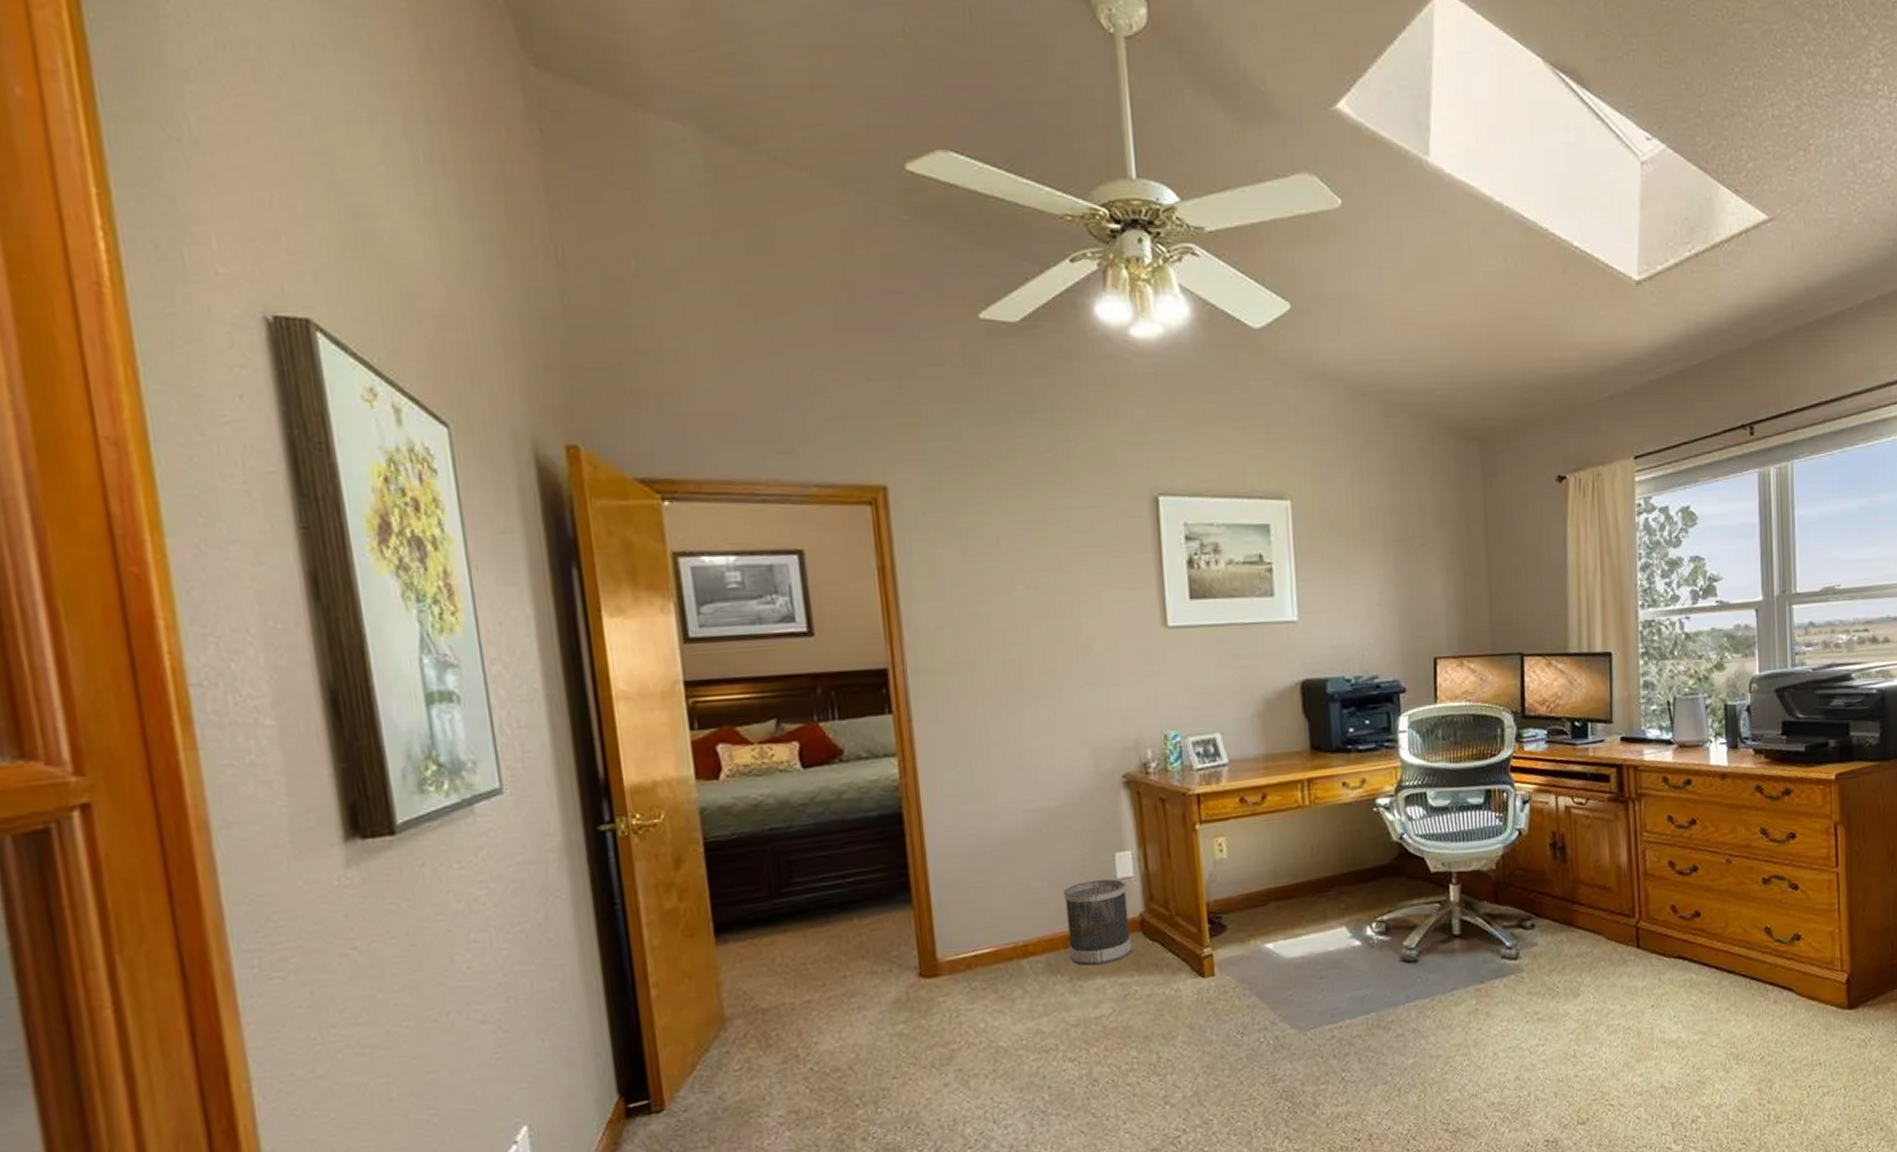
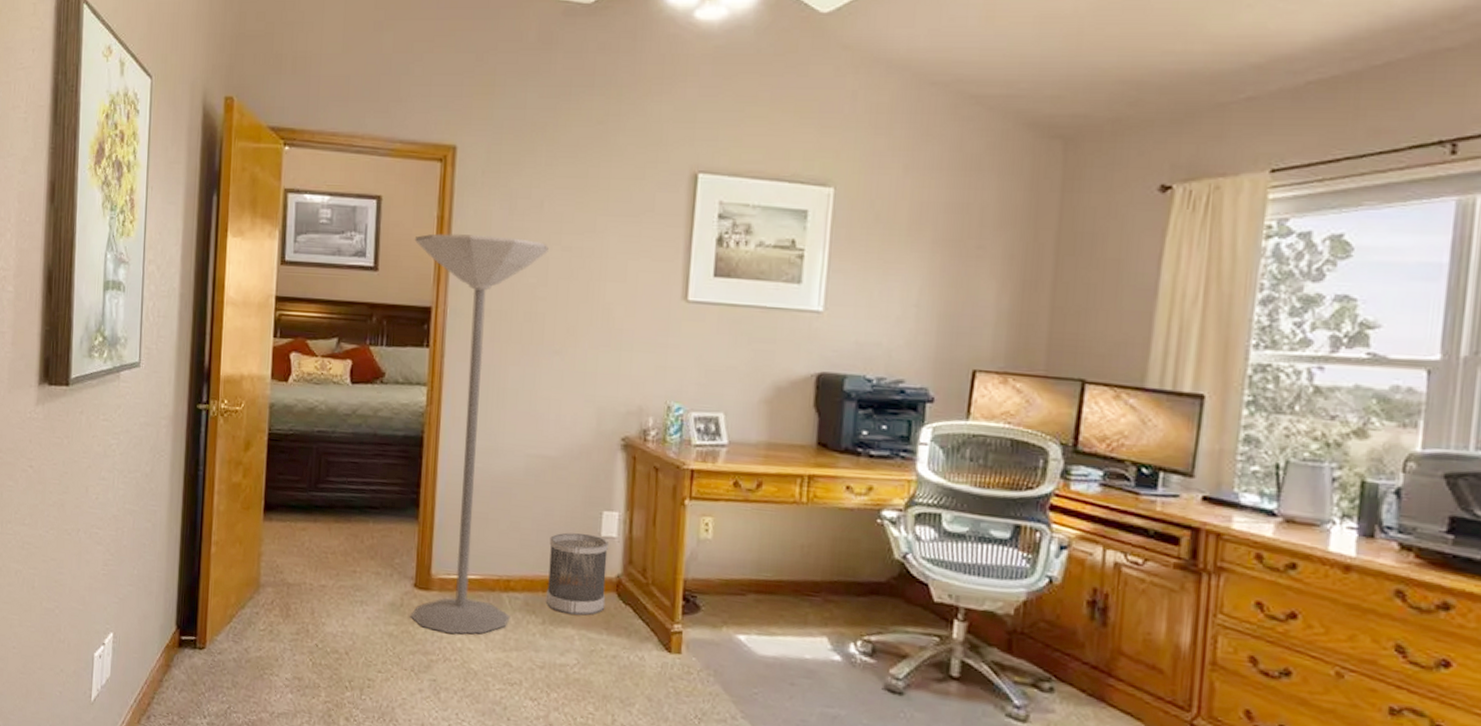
floor lamp: none [853,581,1034,1018] -> present [410,233,549,634]

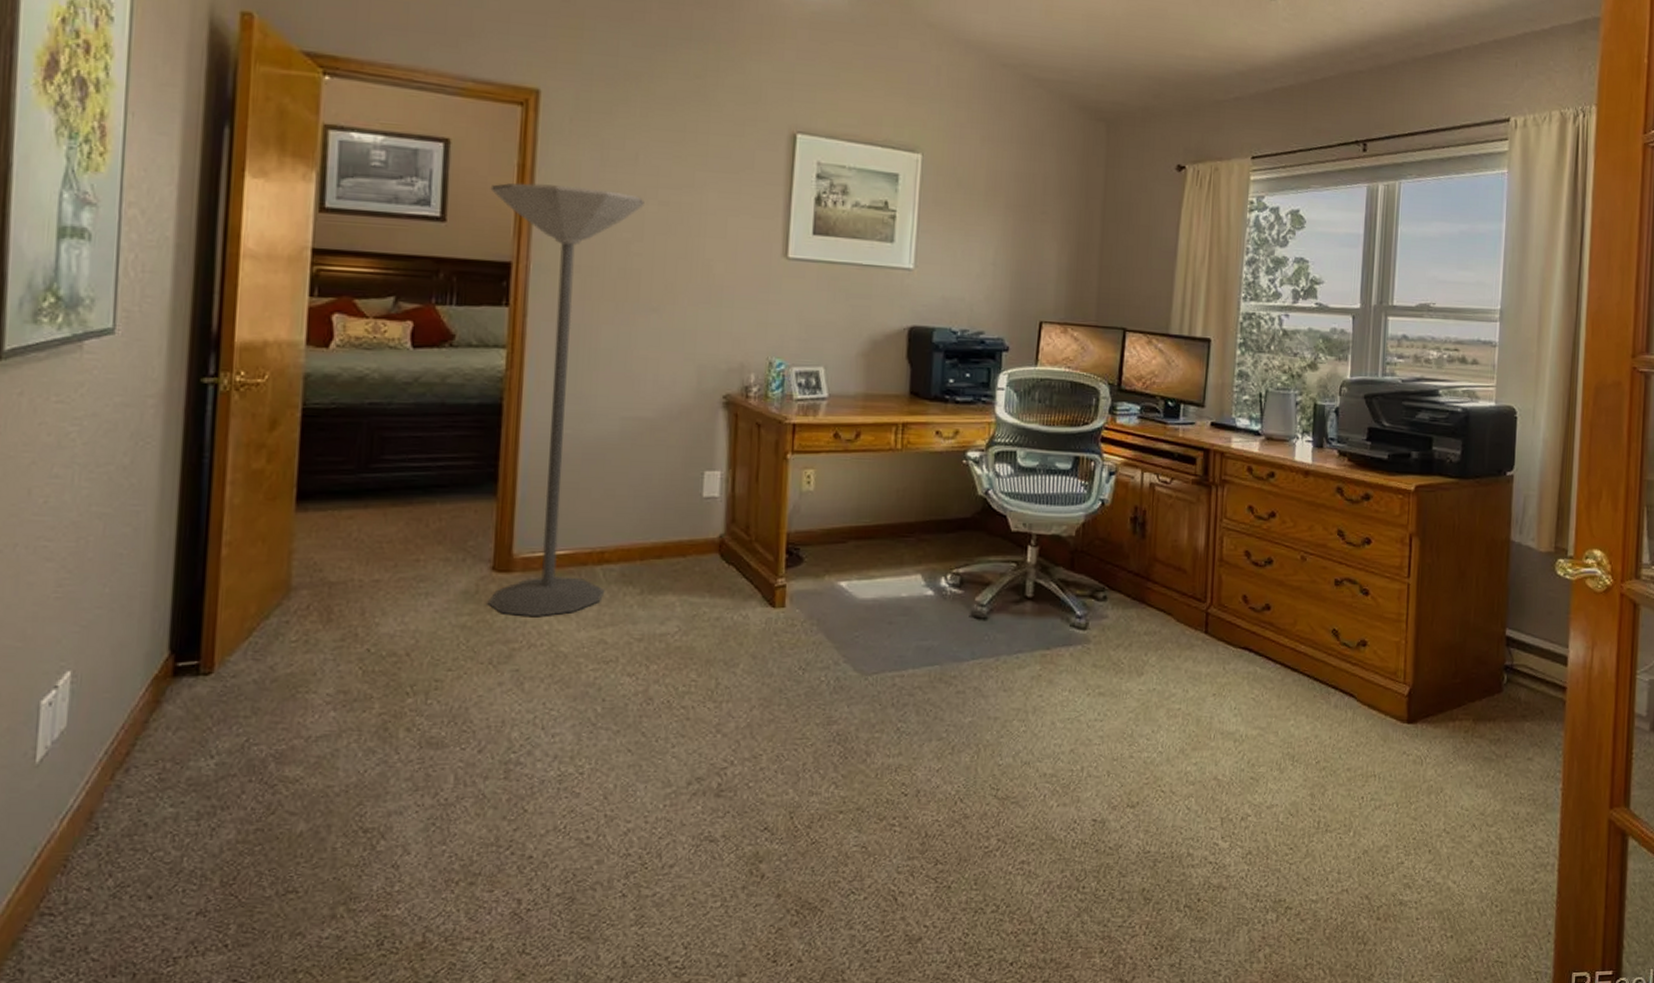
wastebasket: present [545,532,608,616] -> none [644,495,710,581]

